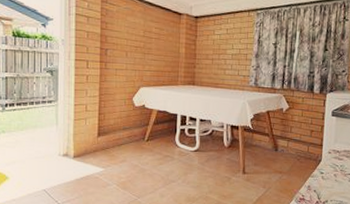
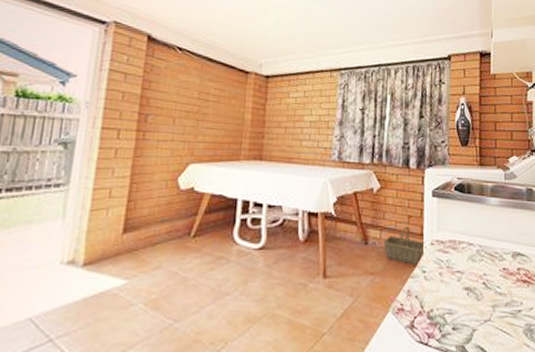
basket: none [290,139,325,169] -> present [383,226,426,266]

